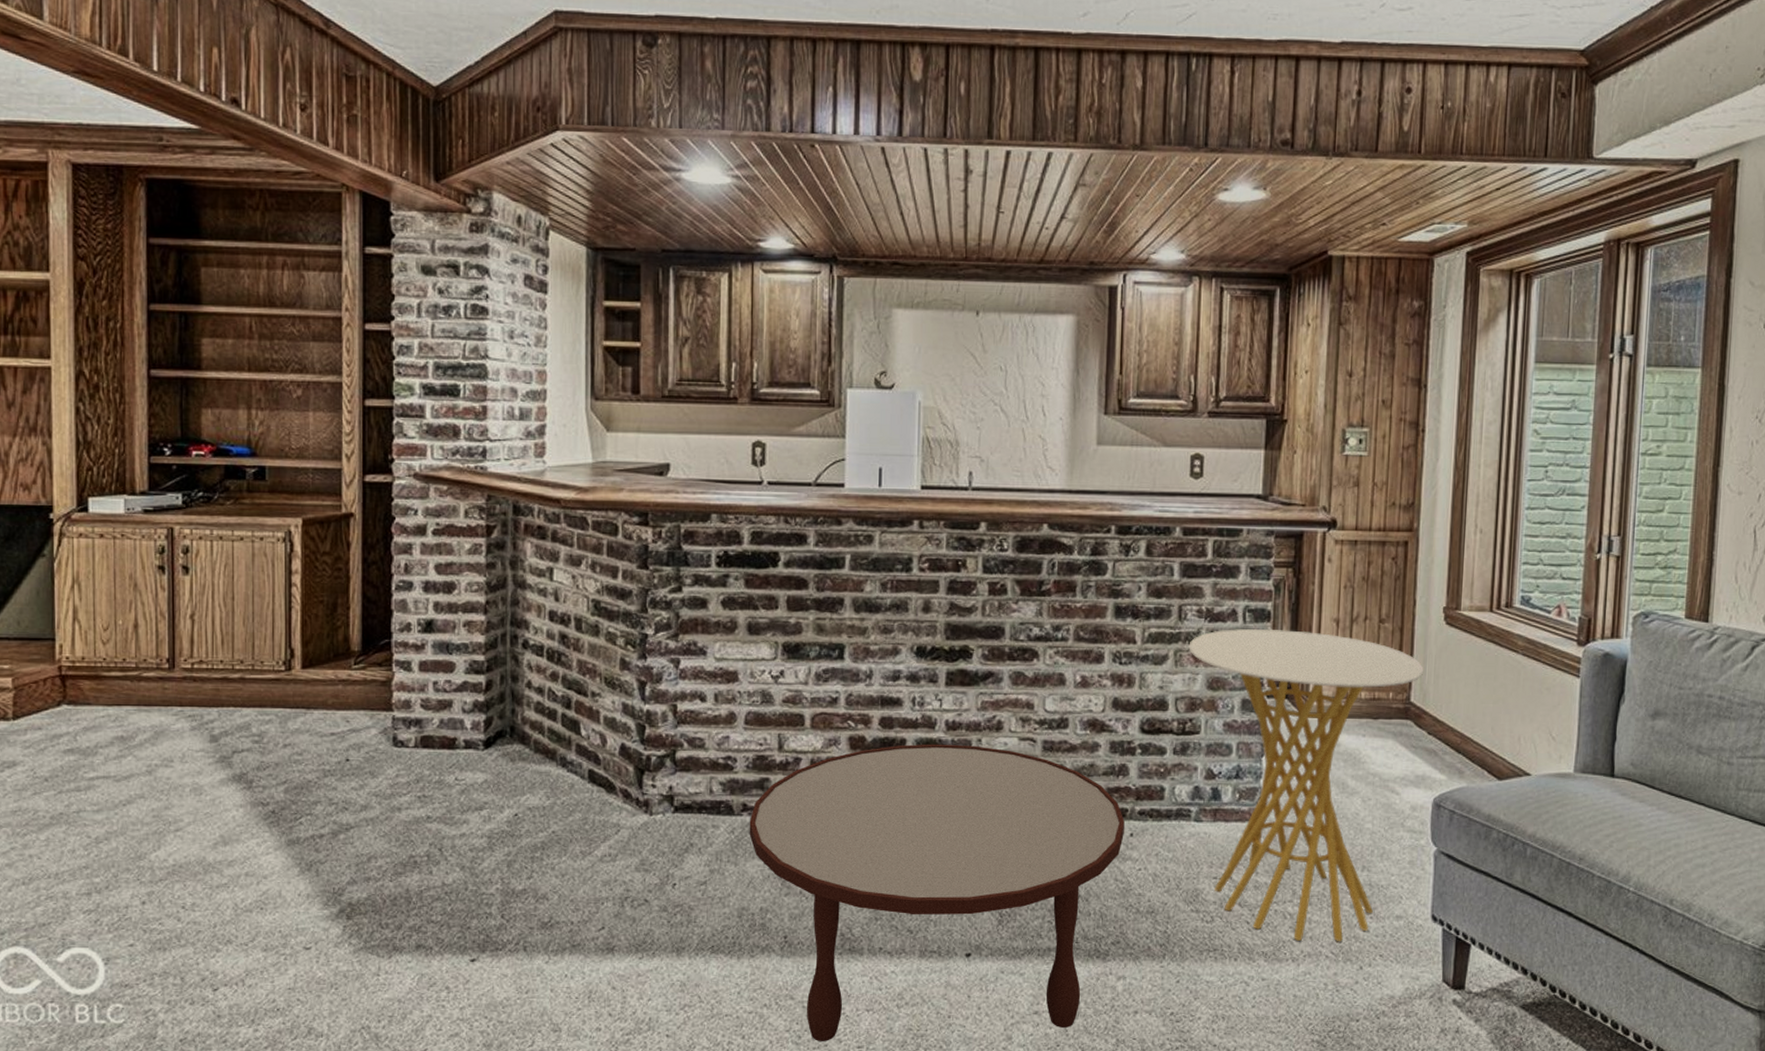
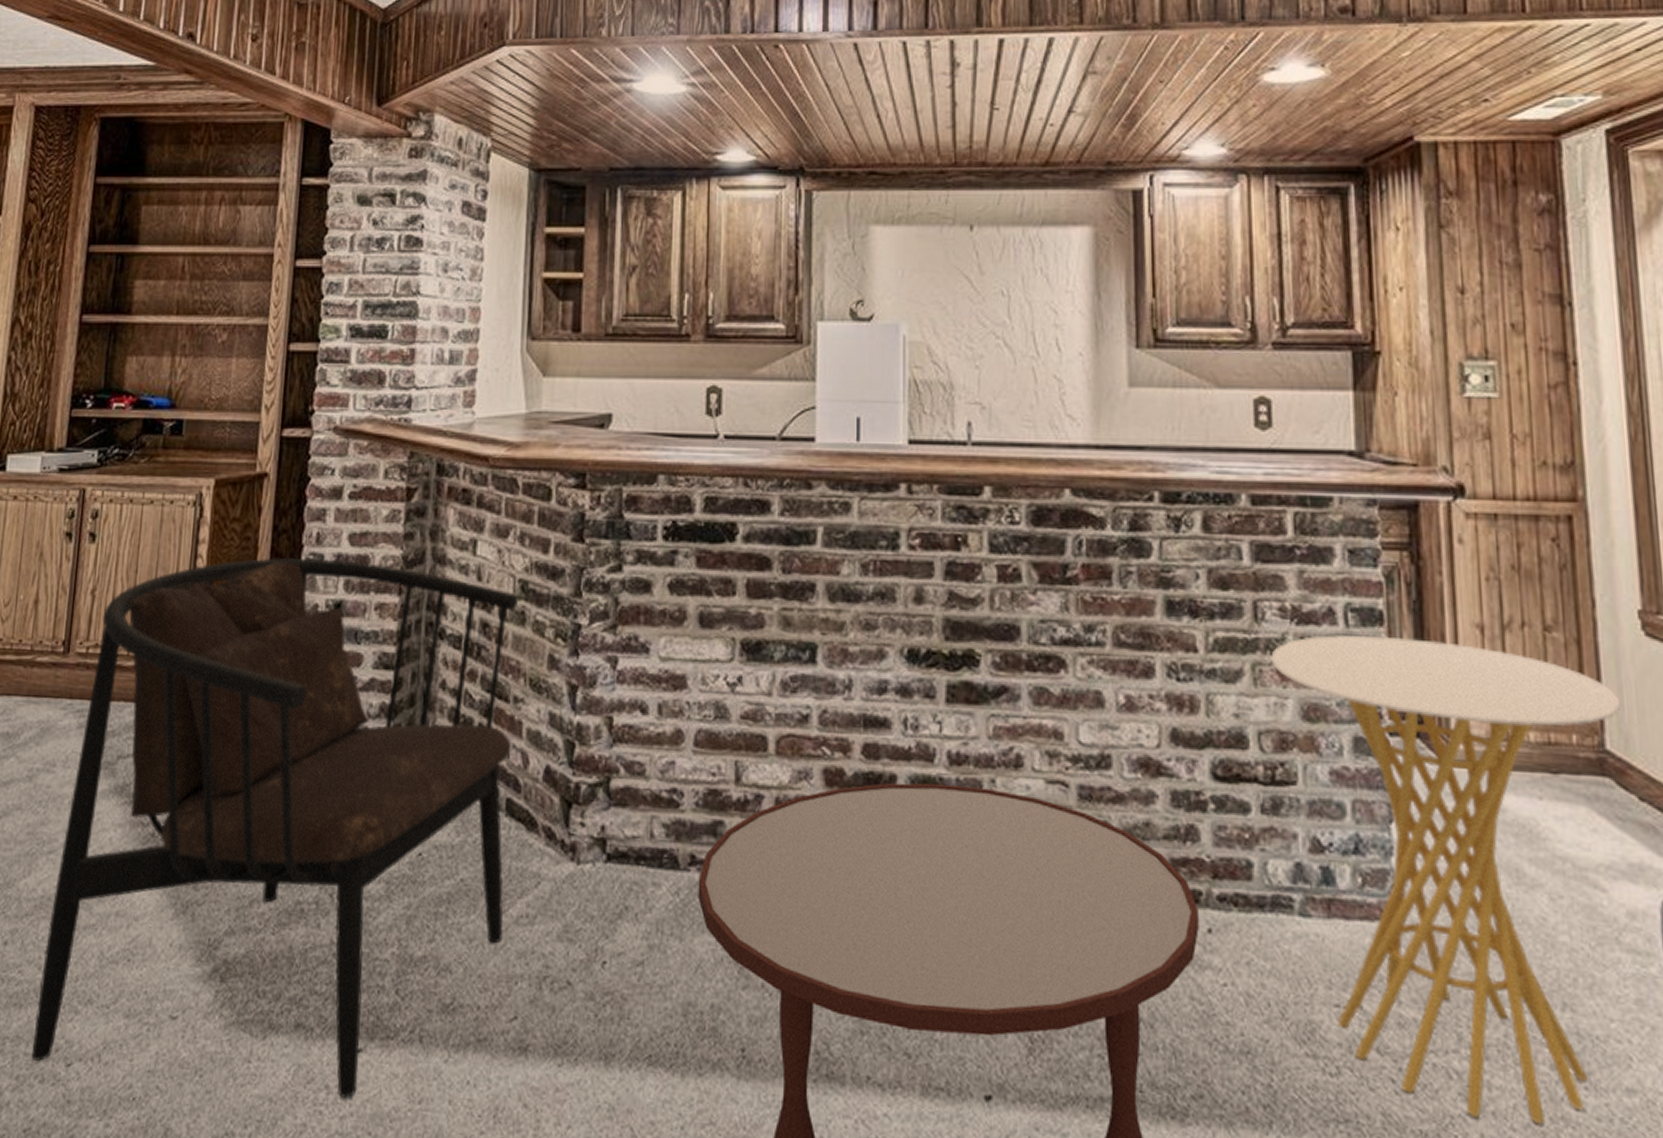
armchair: none [180,584,593,995] -> present [31,557,519,1099]

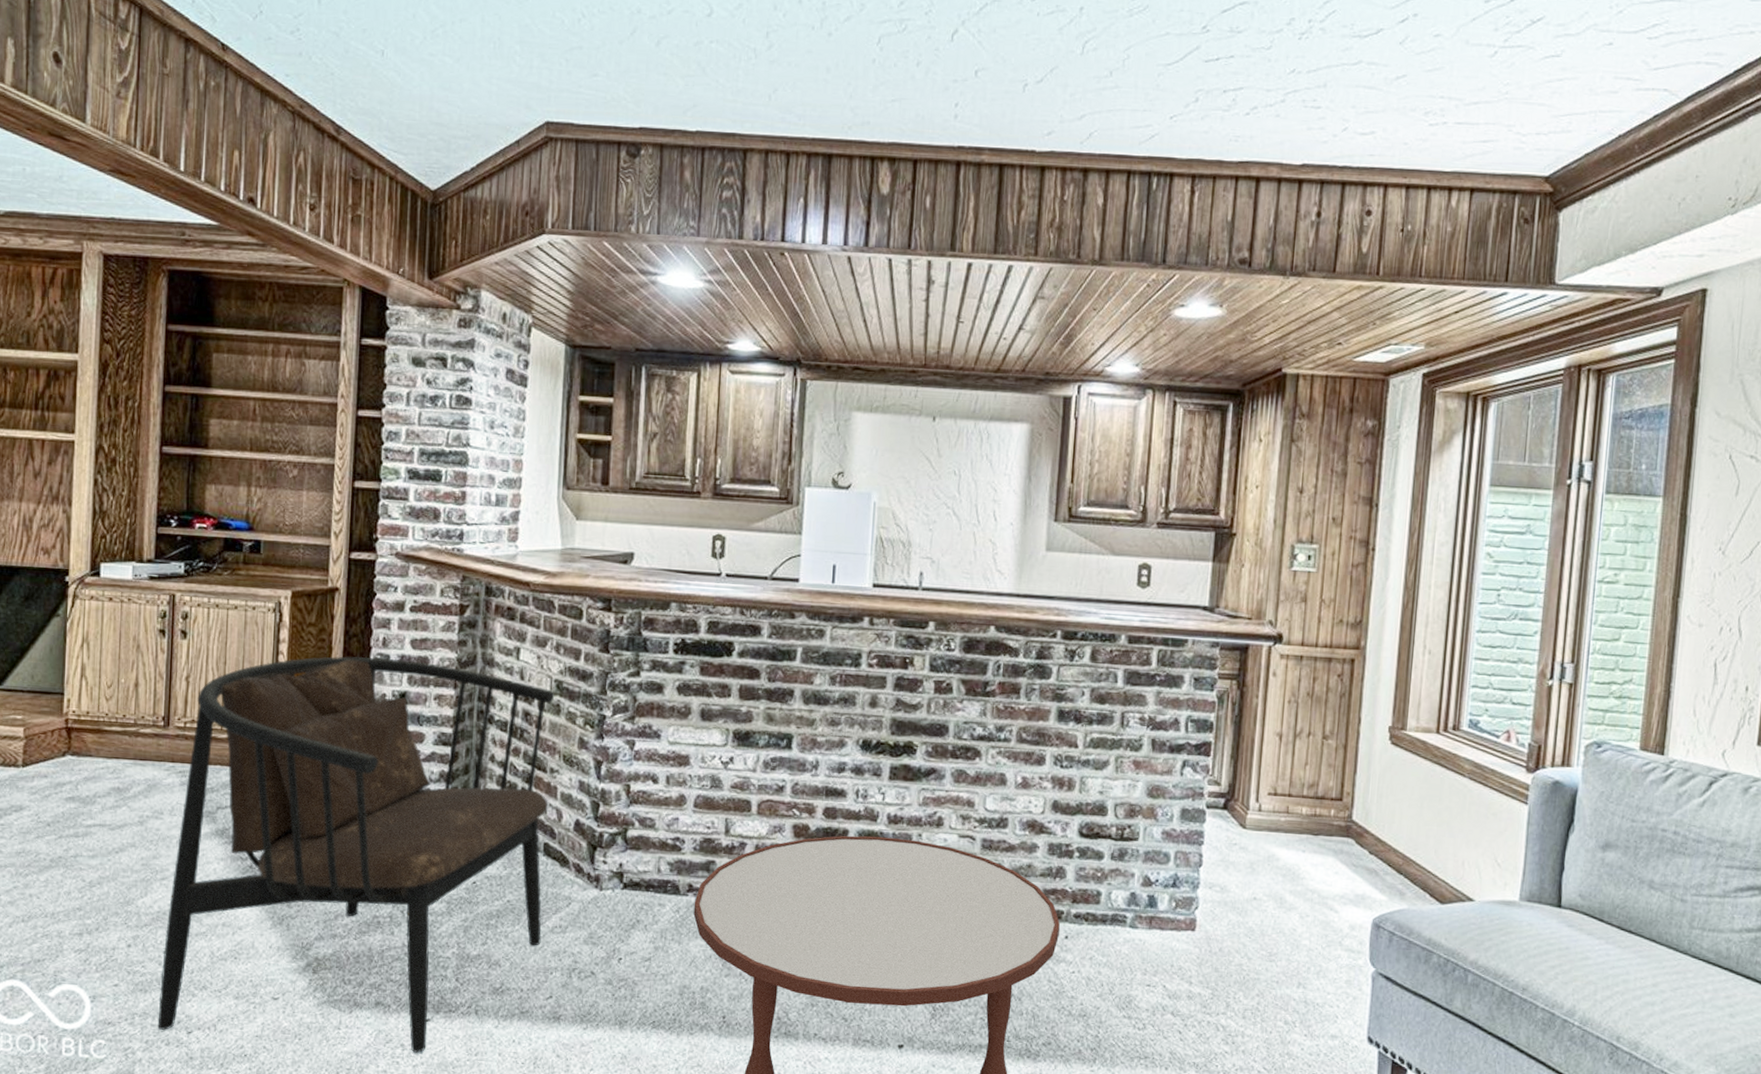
side table: present [1270,635,1621,1125] -> none [1130,738,1367,1058]

